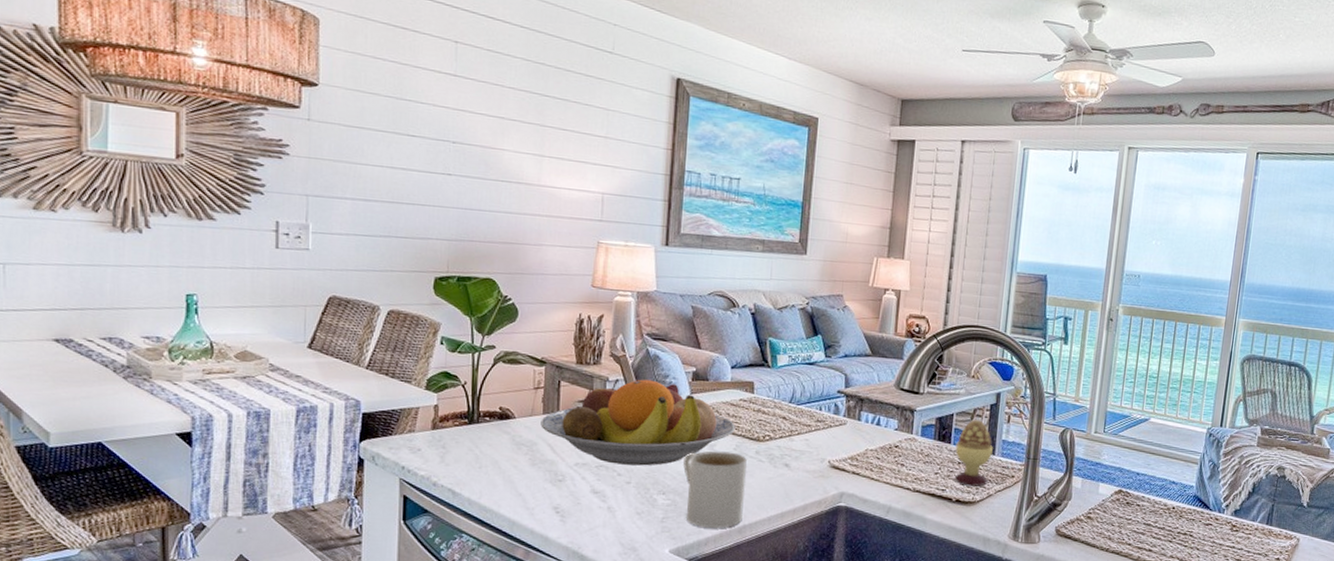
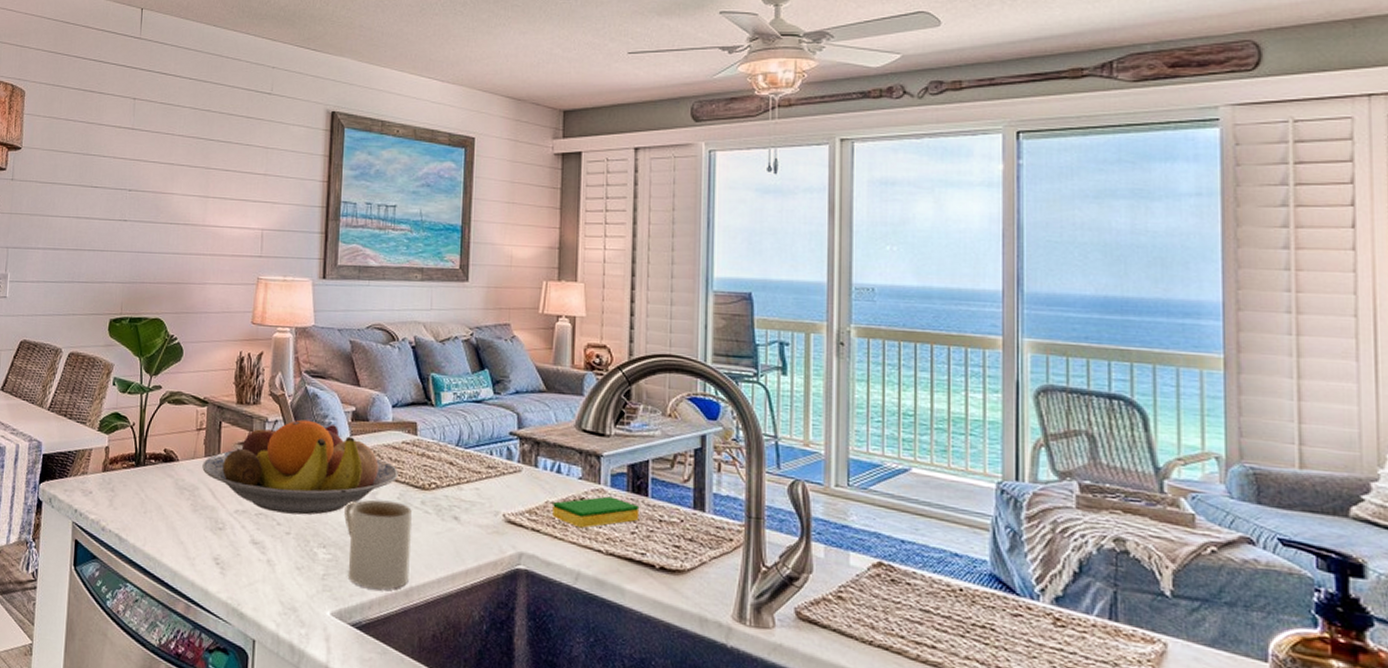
dish sponge: none [871,444,943,471] -> present [552,496,640,528]
decorative egg: present [954,419,993,487] -> none [654,467,702,551]

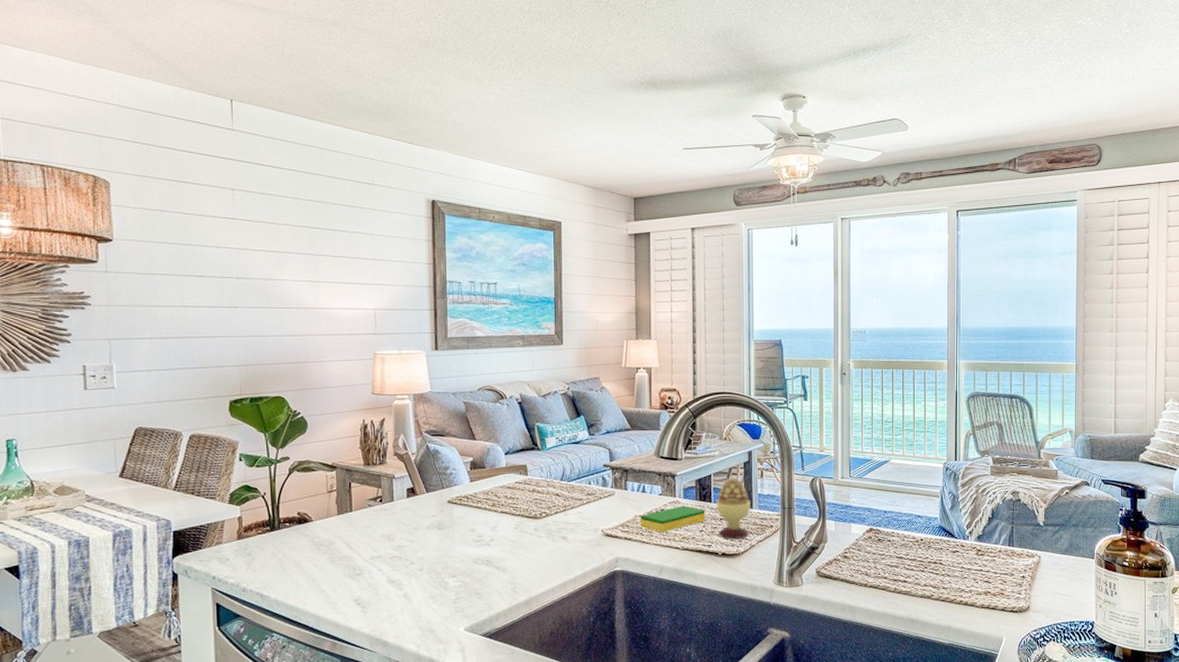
fruit bowl: present [202,419,399,515] -> none [336,473,514,554]
mug: present [344,499,412,590] -> none [470,531,528,604]
decorative egg: none [654,467,702,551] -> present [716,478,750,539]

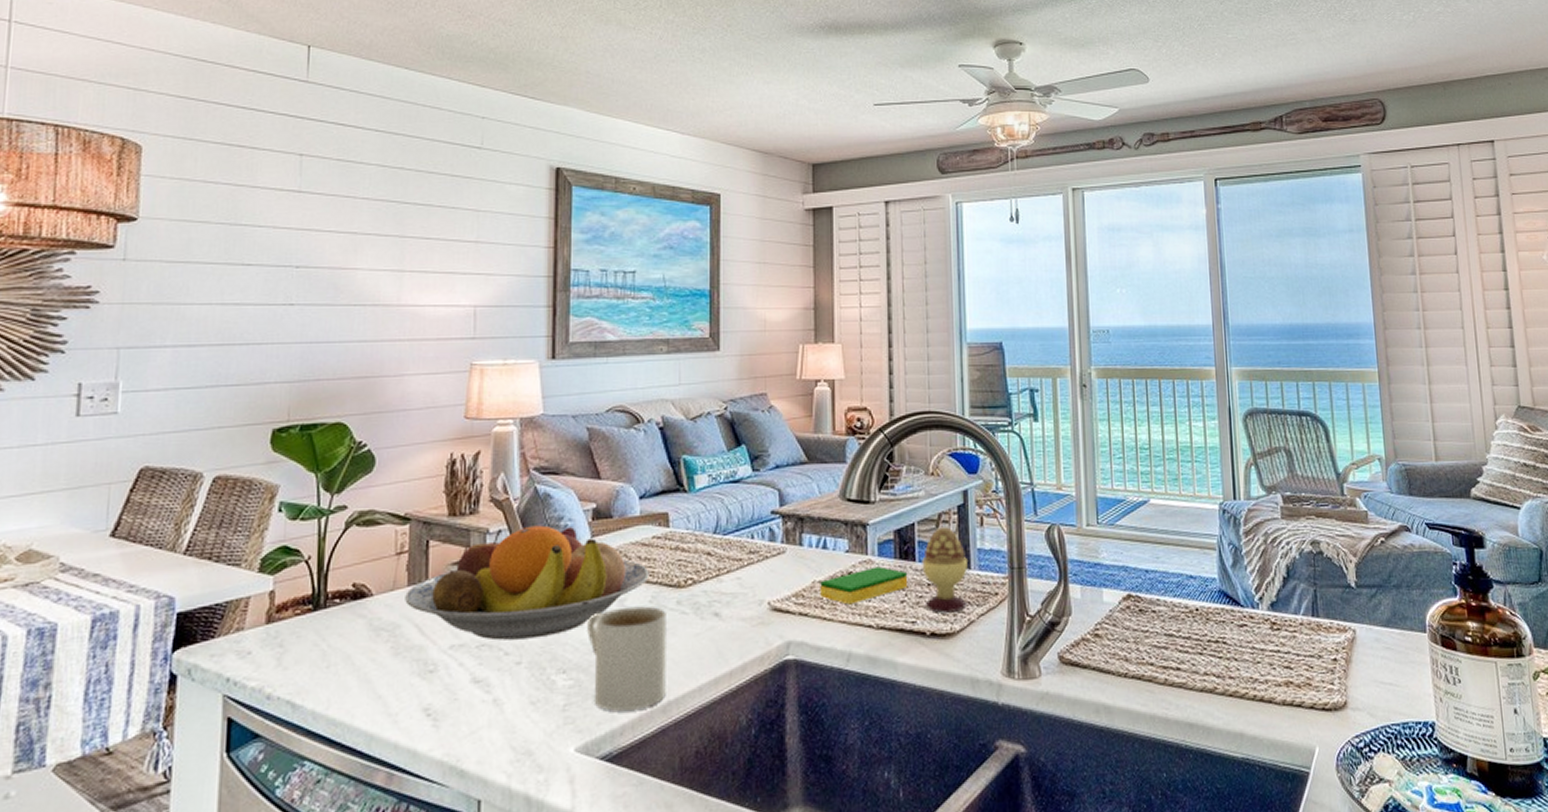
fruit bowl: none [336,473,514,554] -> present [405,525,650,641]
mug: none [470,531,528,604] -> present [587,606,666,711]

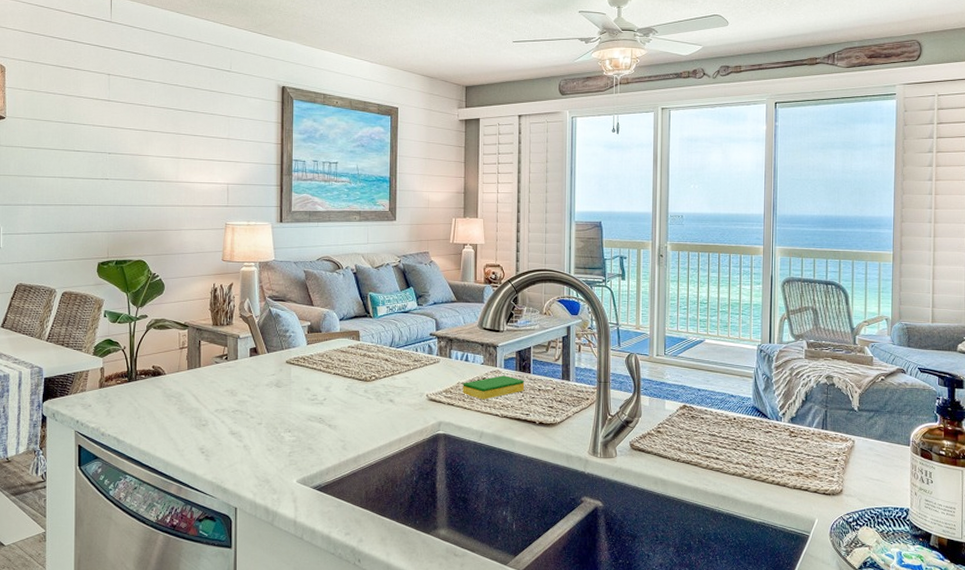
fruit bowl: present [405,525,650,641] -> none [186,335,346,408]
mug: present [587,606,666,711] -> none [305,392,357,459]
decorative egg: present [922,527,968,613] -> none [535,351,568,409]

